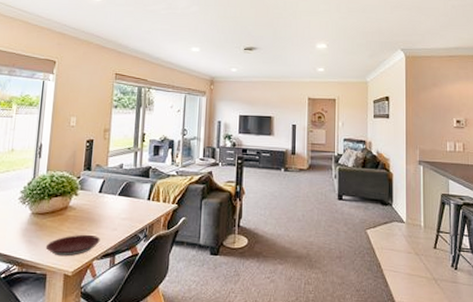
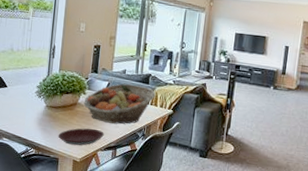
fruit basket: none [75,180,157,226] -> present [83,83,156,124]

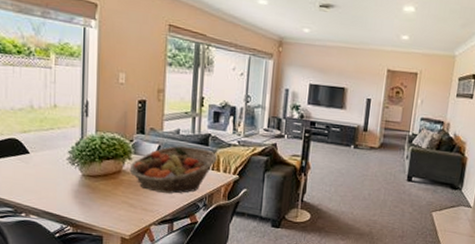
plate: present [58,128,104,146] -> none [100,199,157,221]

